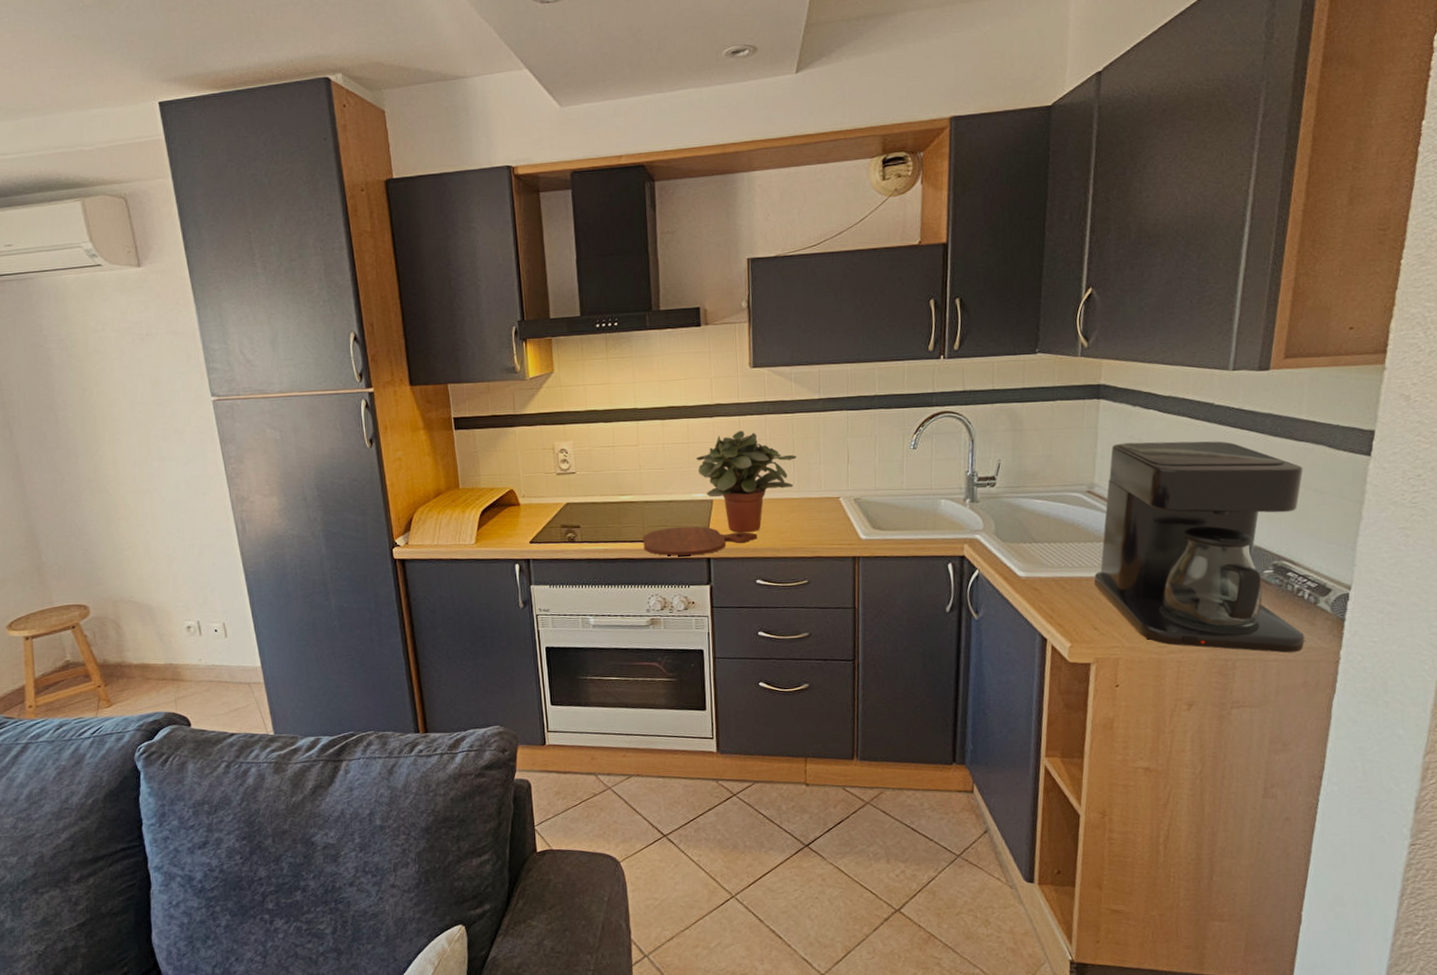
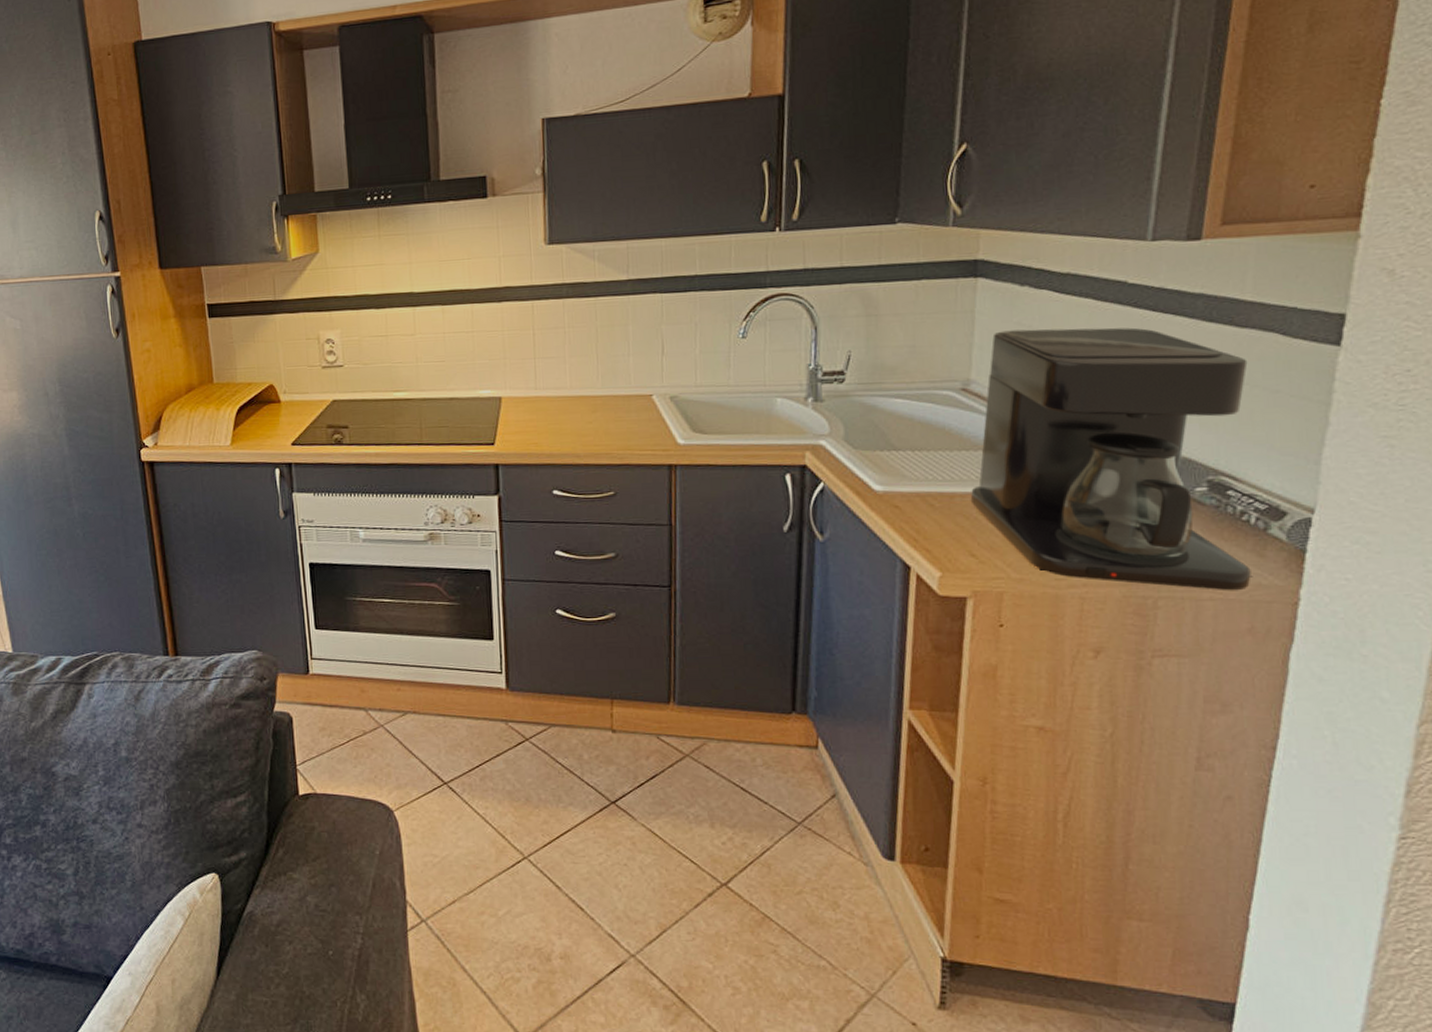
cutting board: present [643,526,758,556] -> none [420,427,554,462]
potted plant: present [695,430,796,533] -> none [481,317,600,436]

